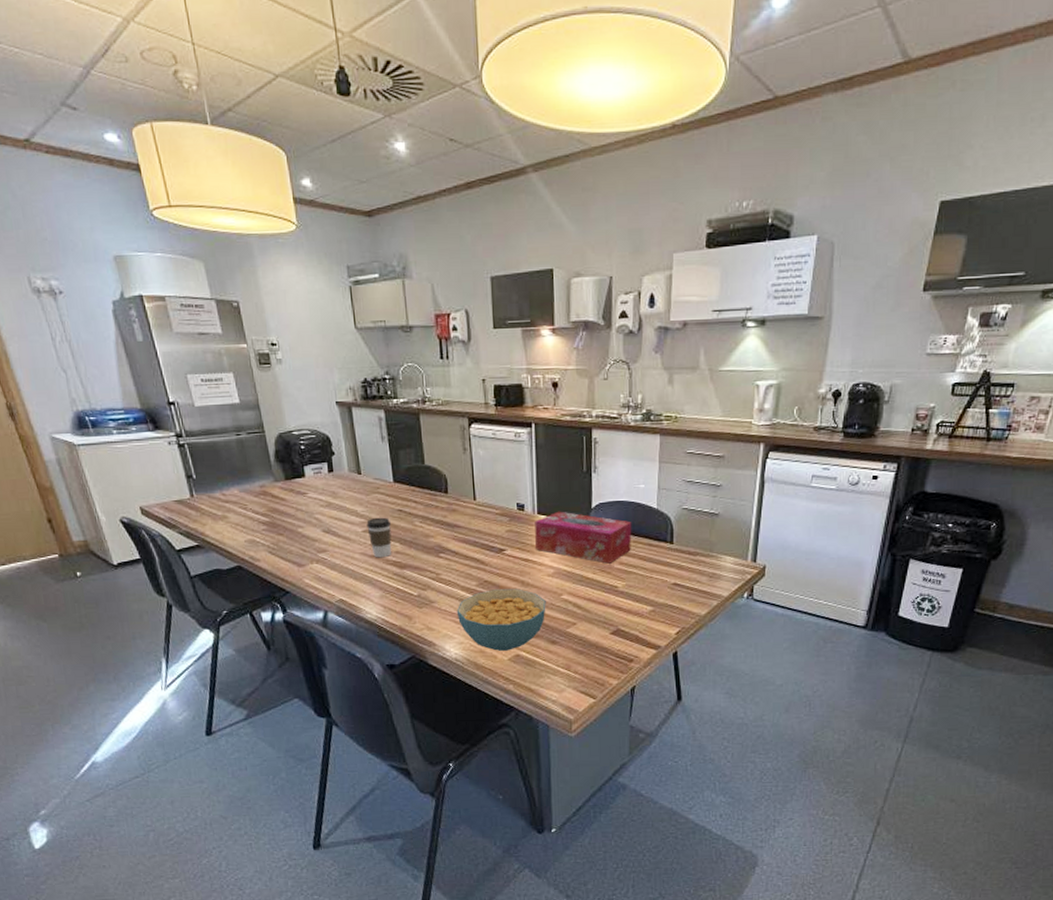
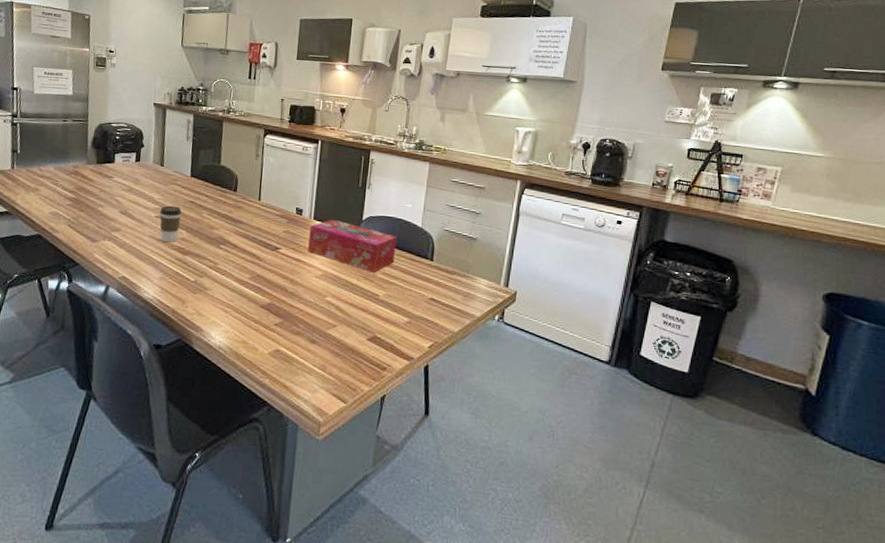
cereal bowl: present [456,589,546,651] -> none [227,284,311,345]

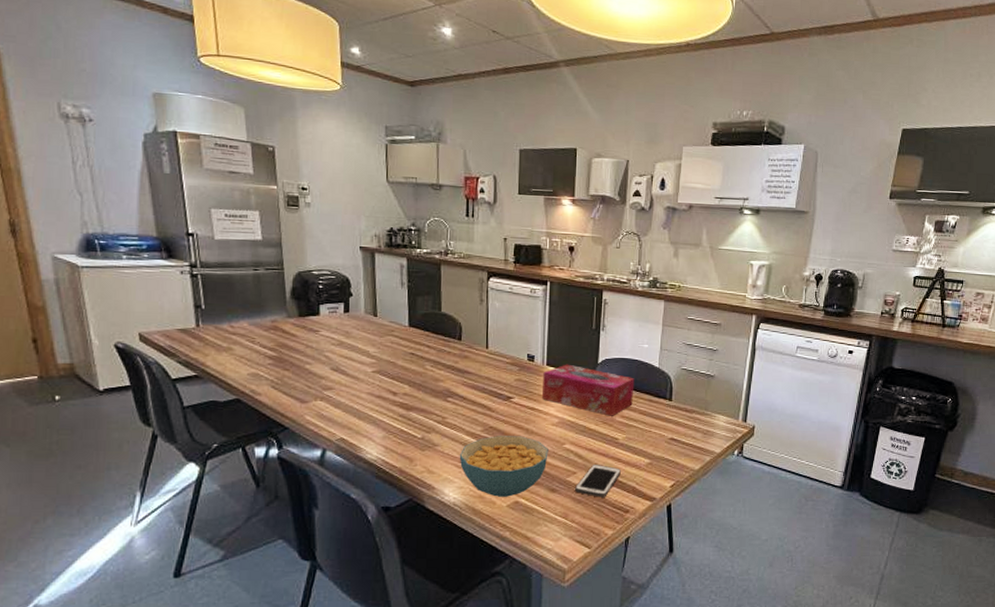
coffee cup: present [160,205,182,243] -> none [377,359,401,399]
cereal bowl: none [227,284,311,345] -> present [459,436,549,497]
cell phone: none [334,318,380,353] -> present [575,463,621,497]

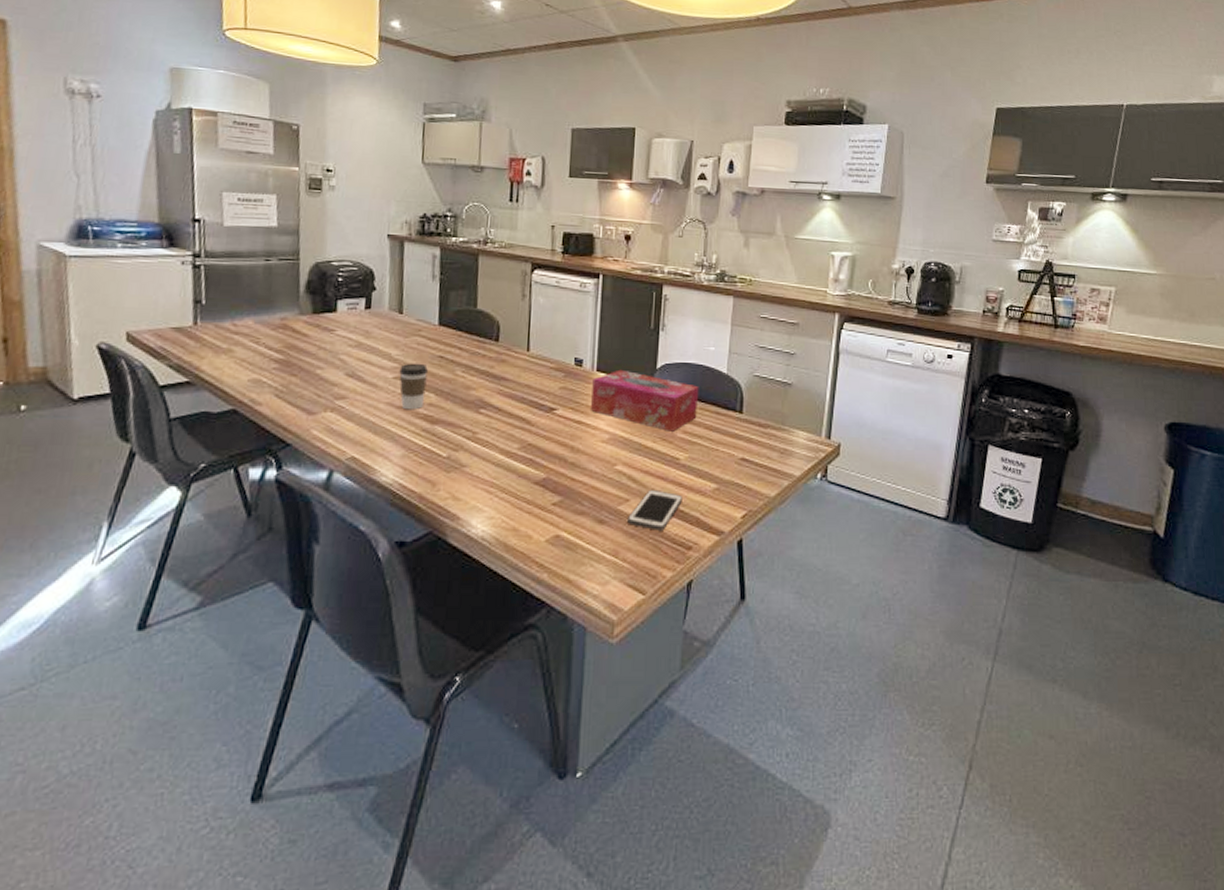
coffee cup: none [377,359,401,399] -> present [399,363,428,410]
cereal bowl: present [459,436,549,497] -> none [490,454,597,530]

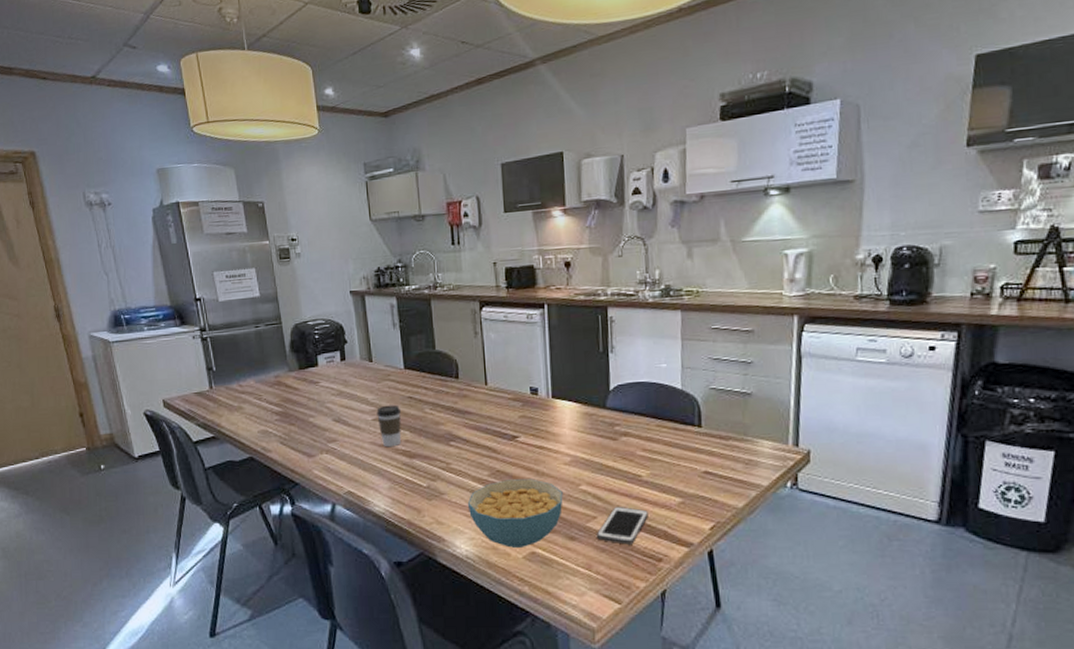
cereal bowl: none [490,454,597,530] -> present [467,479,563,548]
tissue box: present [591,369,699,432] -> none [549,394,655,450]

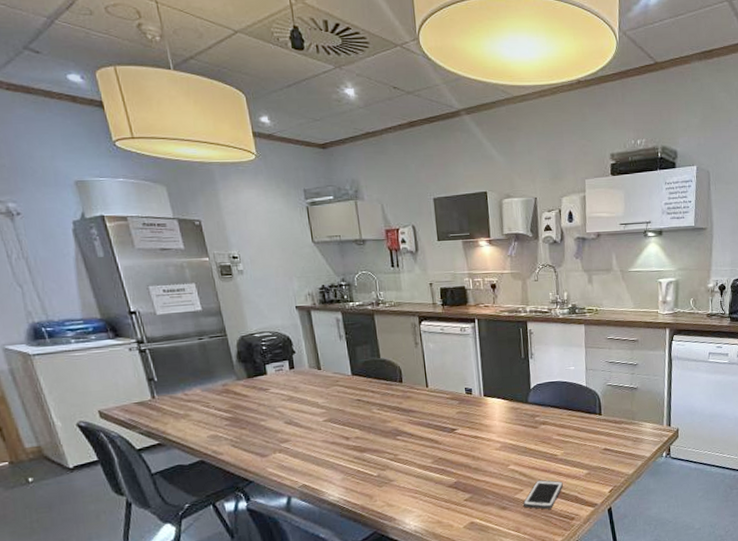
coffee cup: present [376,404,401,447] -> none [327,407,352,444]
cereal bowl: present [467,479,563,548] -> none [414,463,496,520]

